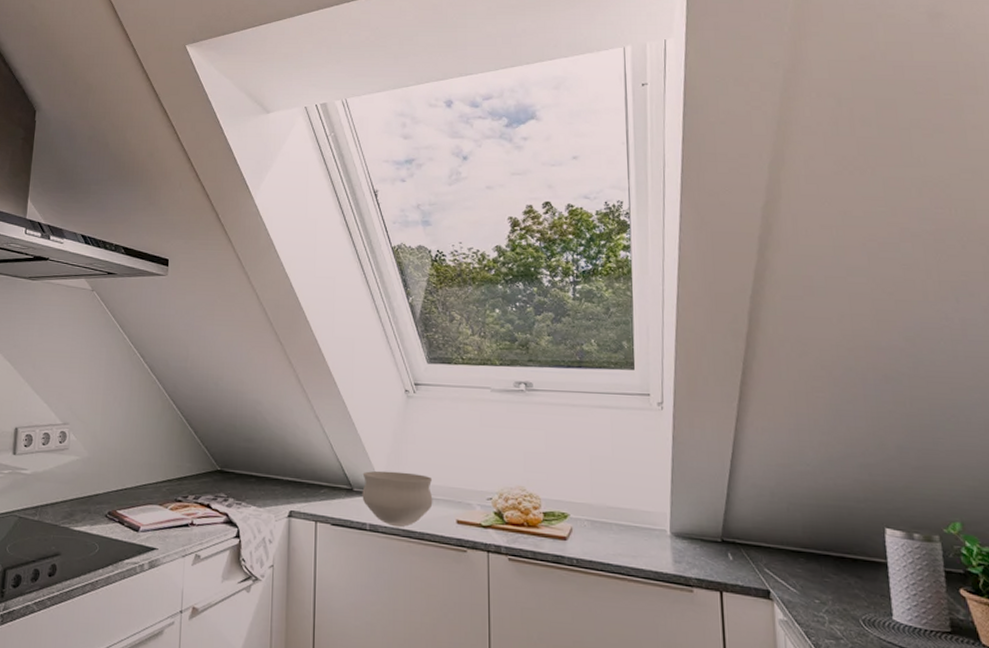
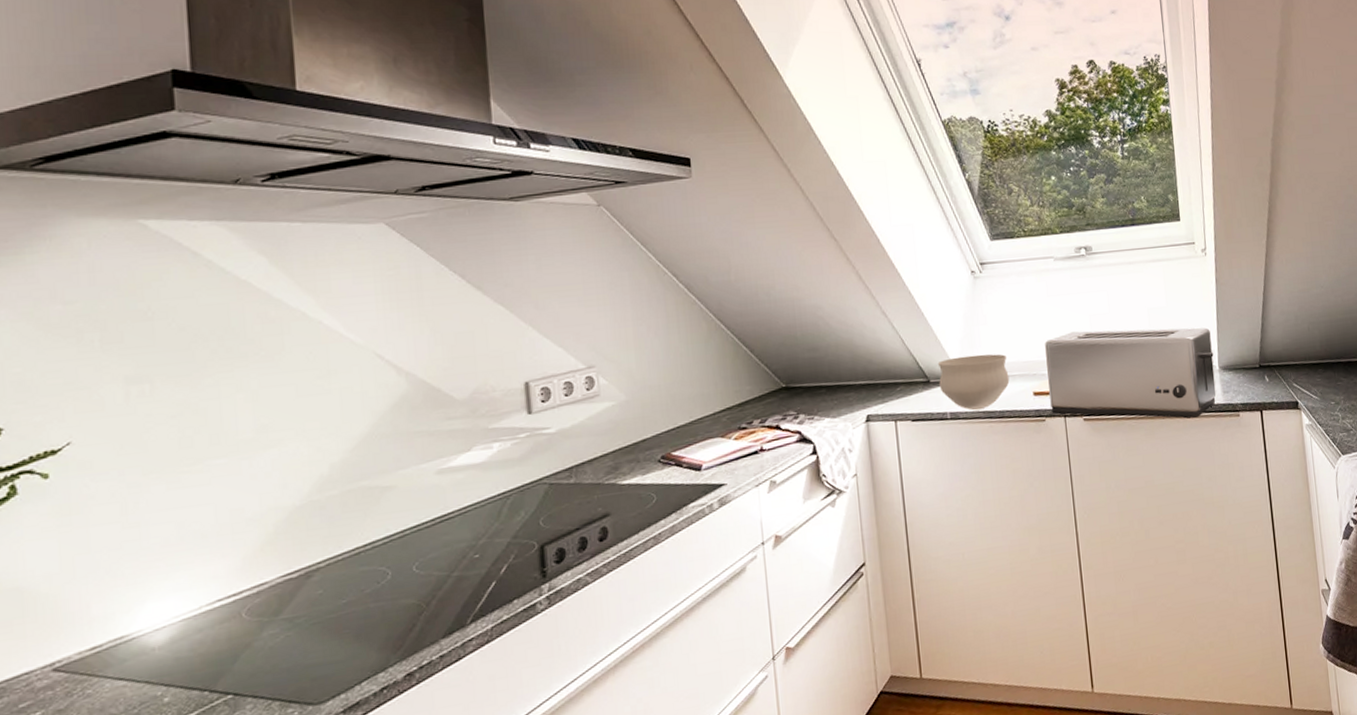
toaster: none [472,466,666,584] -> present [1045,327,1216,419]

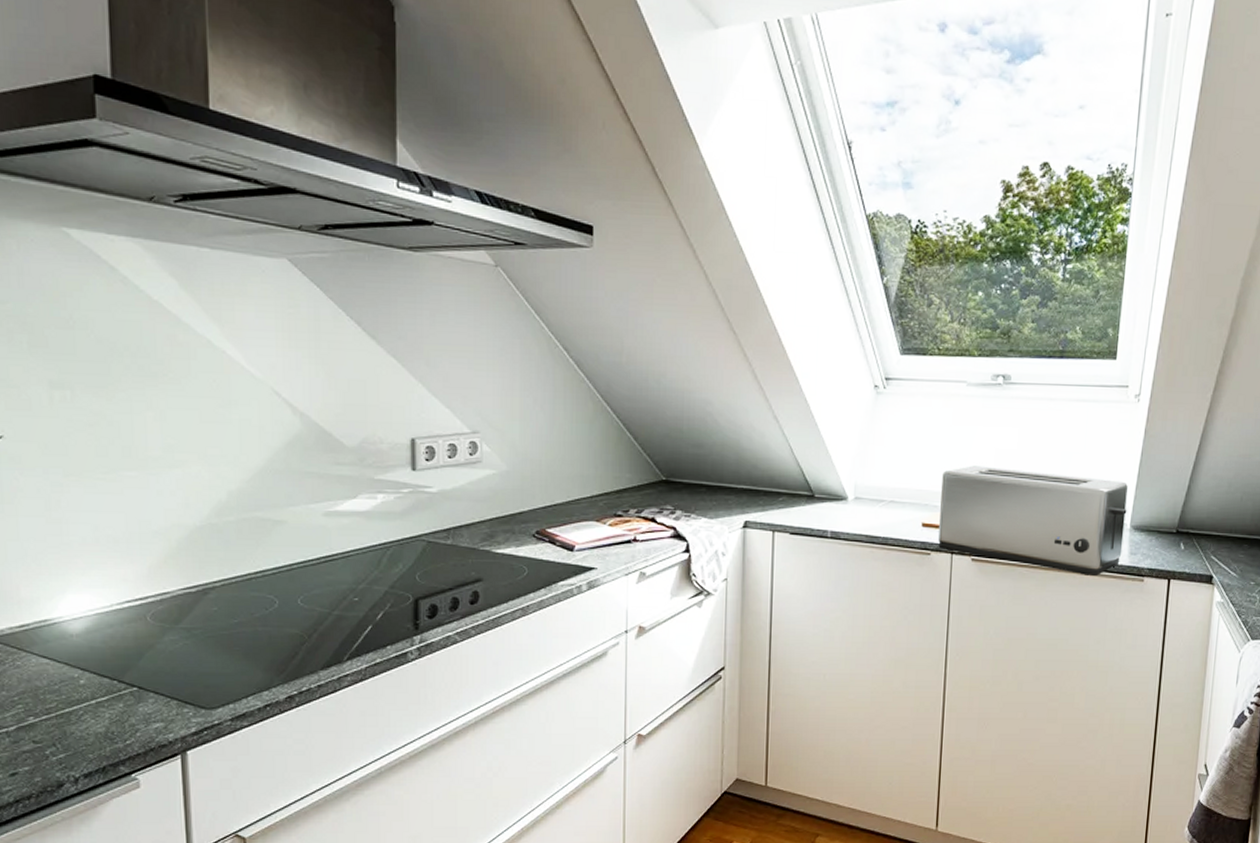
bowl: present [937,354,1010,411] -> none [824,474,899,533]

